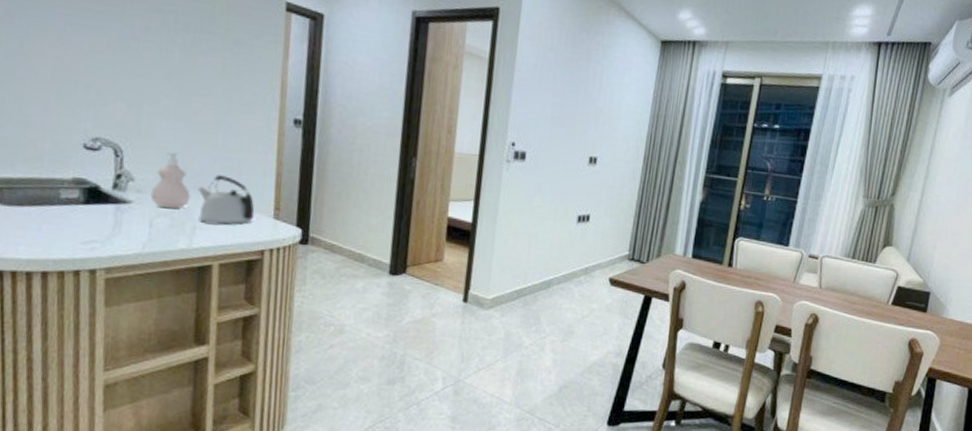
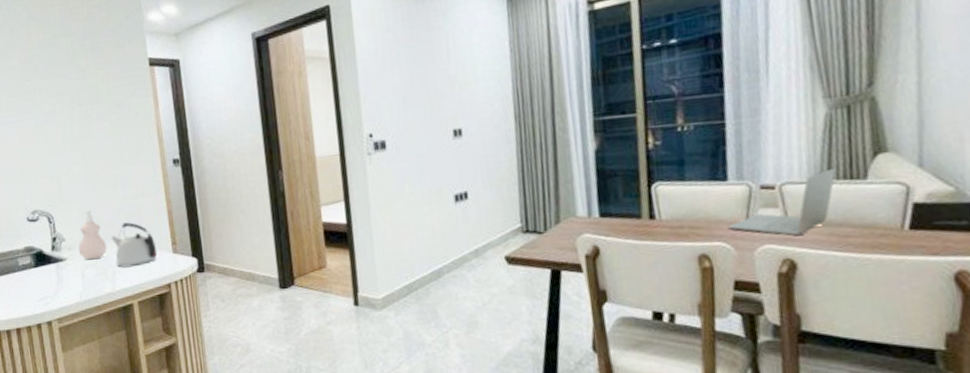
laptop: none [781,251,859,298] -> present [728,168,836,236]

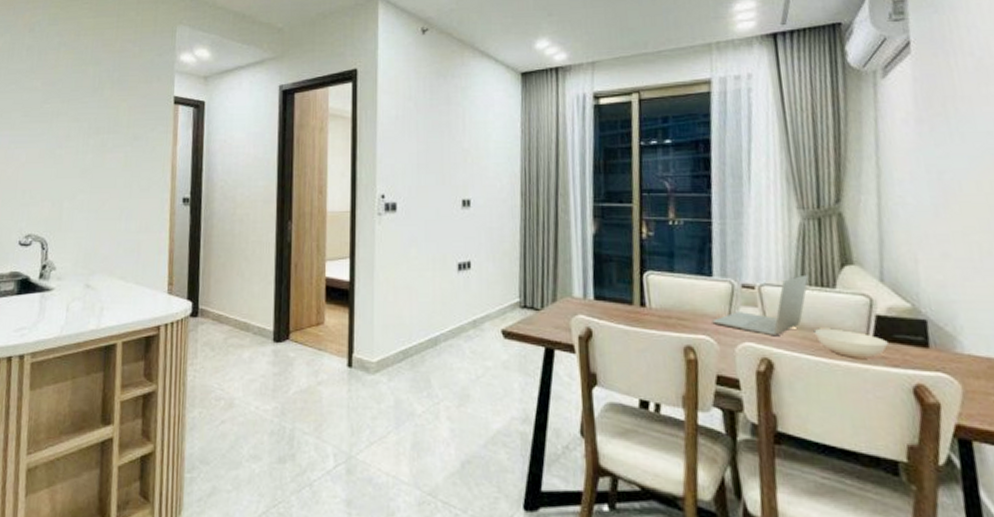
soap bottle: present [78,210,107,260] -> none [68,241,100,293]
kettle: present [111,222,158,268] -> none [105,257,152,304]
bowl: none [841,222,927,251] -> present [814,329,888,358]

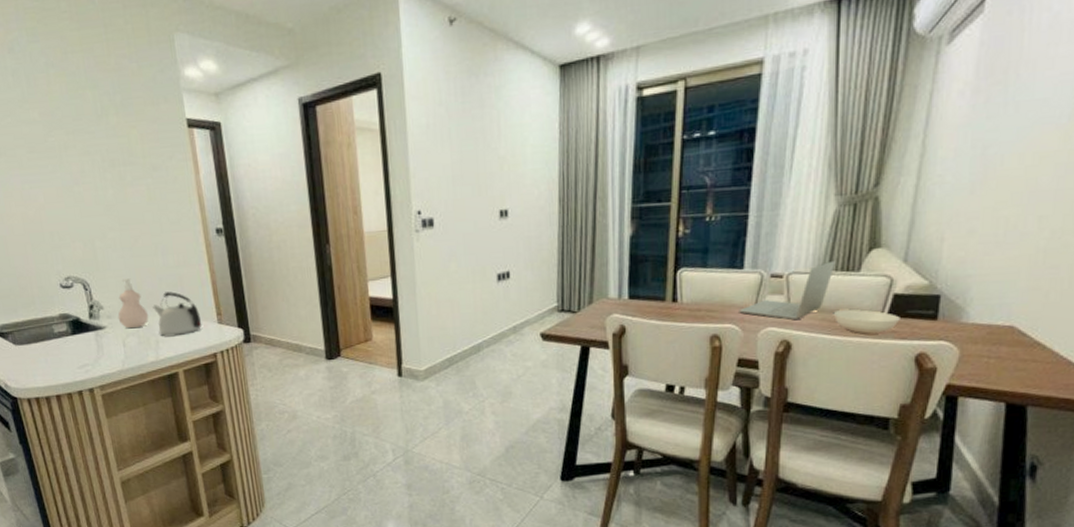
soap bottle: none [68,241,100,293] -> present [117,278,149,329]
kettle: none [105,257,152,304] -> present [153,291,202,337]

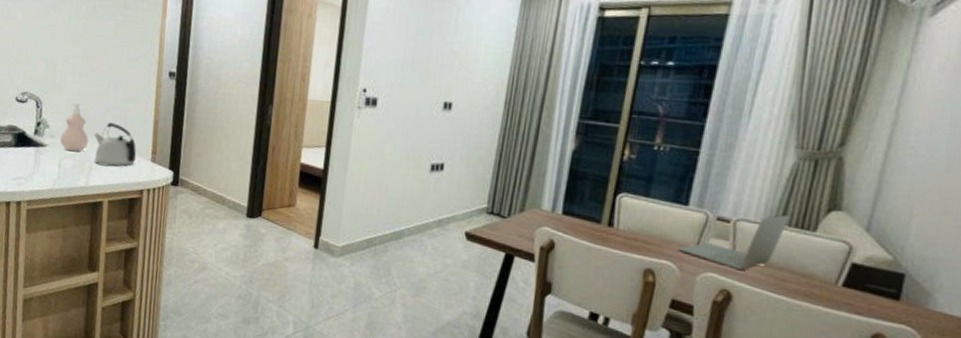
bowl: present [833,309,900,335] -> none [781,269,857,303]

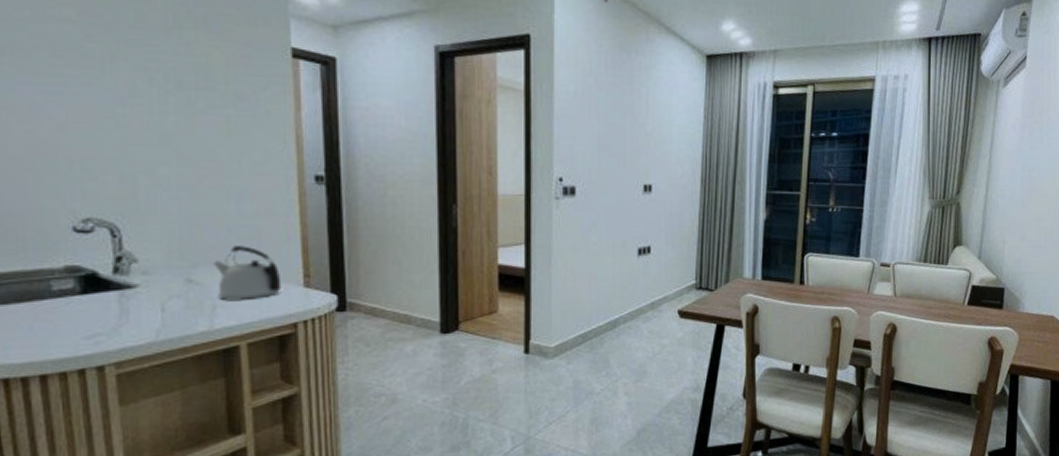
soap bottle: present [60,103,89,152] -> none [158,226,206,289]
laptop: present [678,214,790,271] -> none [855,254,930,306]

